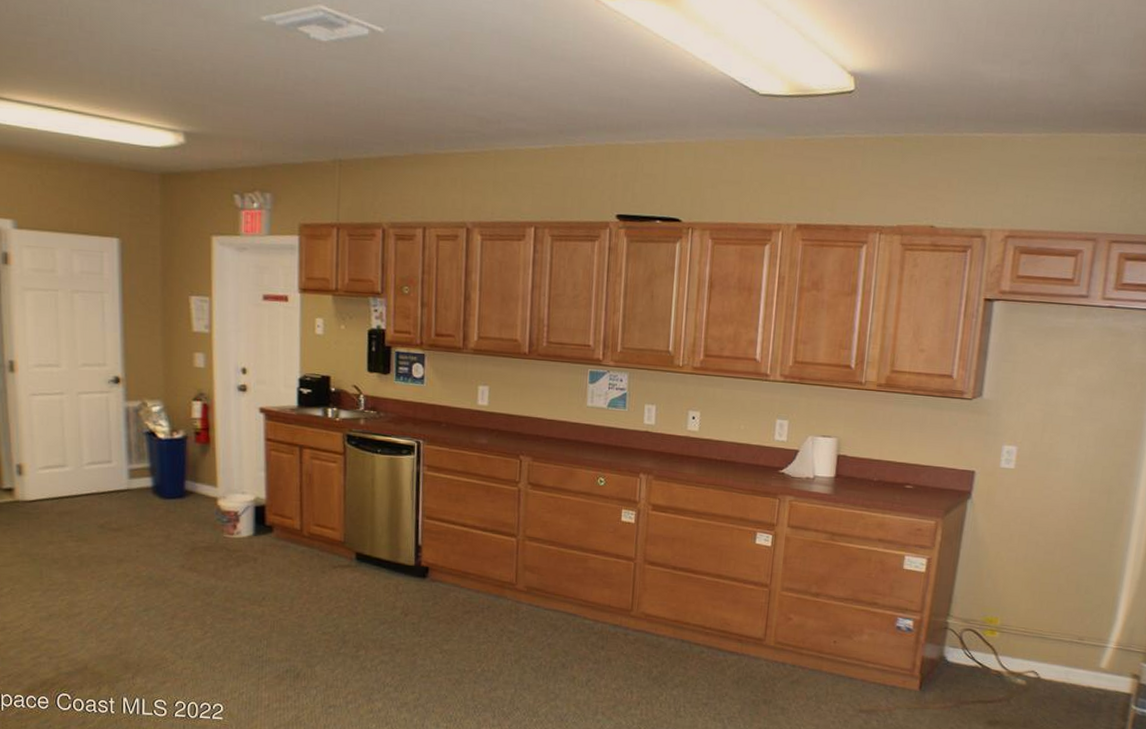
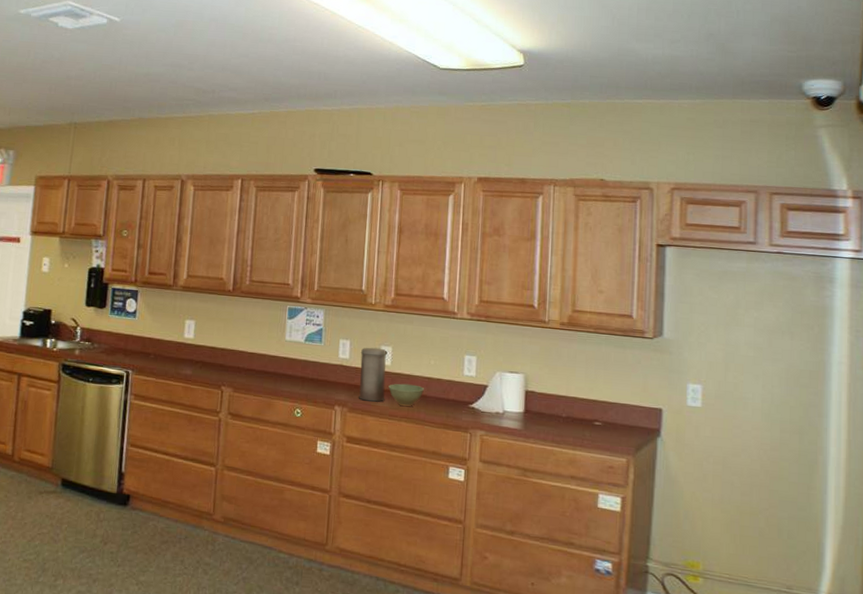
canister: none [665,412,694,469] -> present [359,347,386,402]
bowl: none [696,449,733,474] -> present [388,383,424,407]

